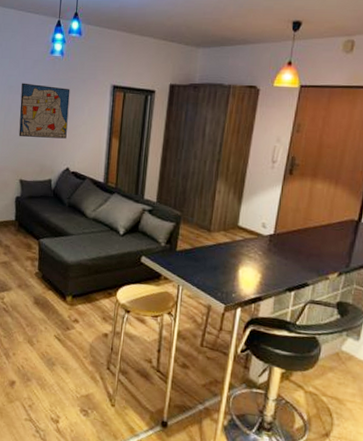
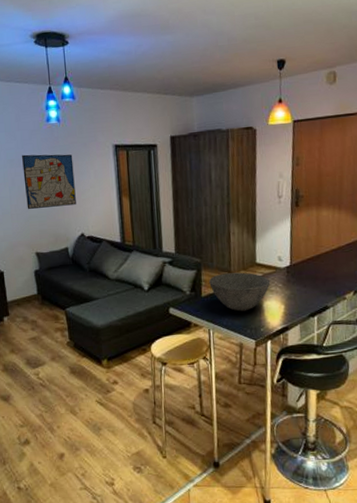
bowl: none [186,230,250,273] -> present [209,272,271,312]

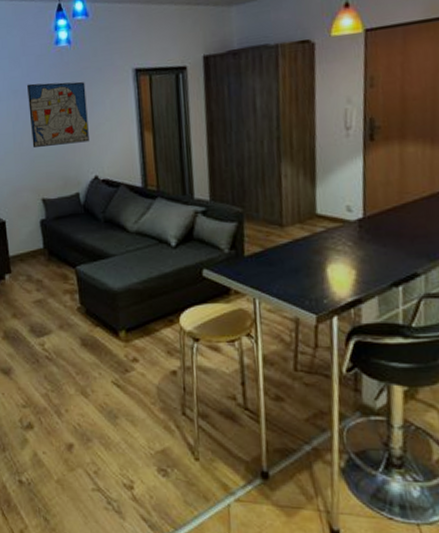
bowl: present [209,272,271,312] -> none [254,226,336,277]

